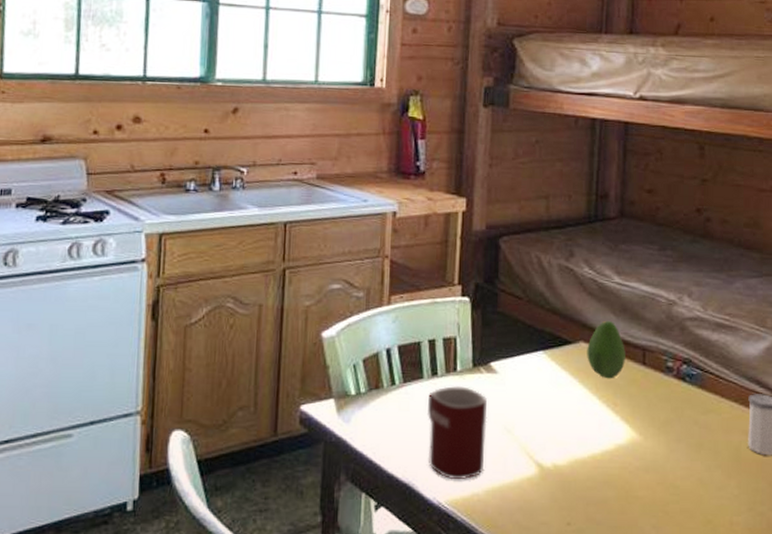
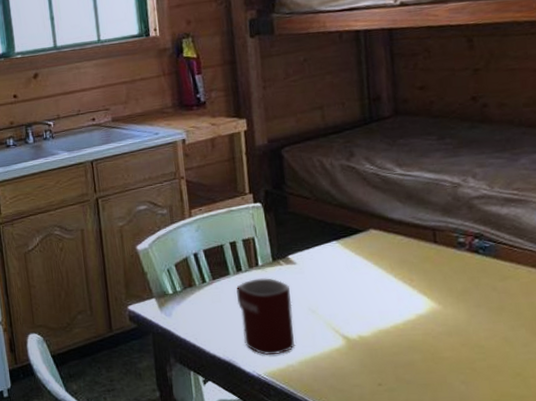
fruit: present [587,320,626,379] -> none [377,207,417,259]

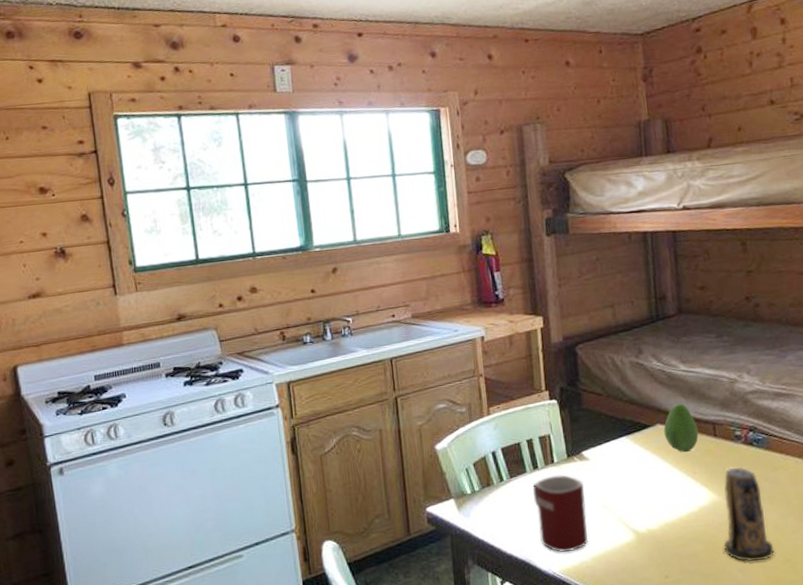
fruit: none [377,207,417,259] -> present [664,403,699,453]
candle: none [444,275,502,374] -> present [724,466,774,562]

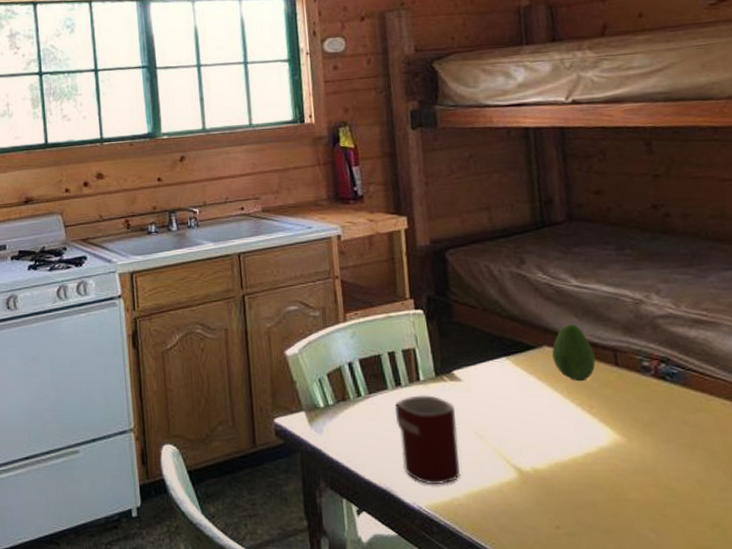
candle: present [724,466,774,562] -> none [629,404,697,521]

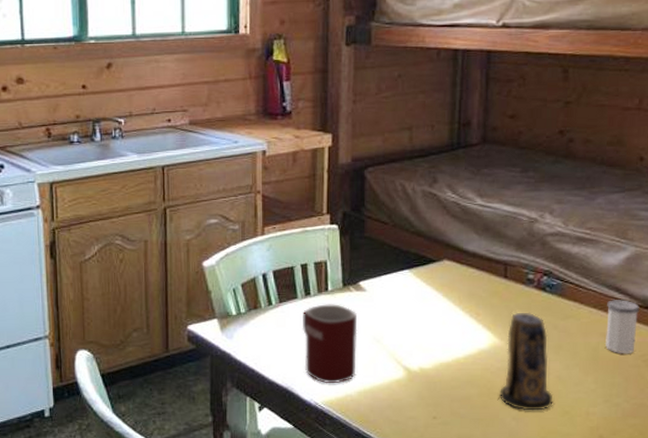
fruit: present [552,323,596,382] -> none [450,239,488,292]
candle: none [629,404,697,521] -> present [500,312,553,411]

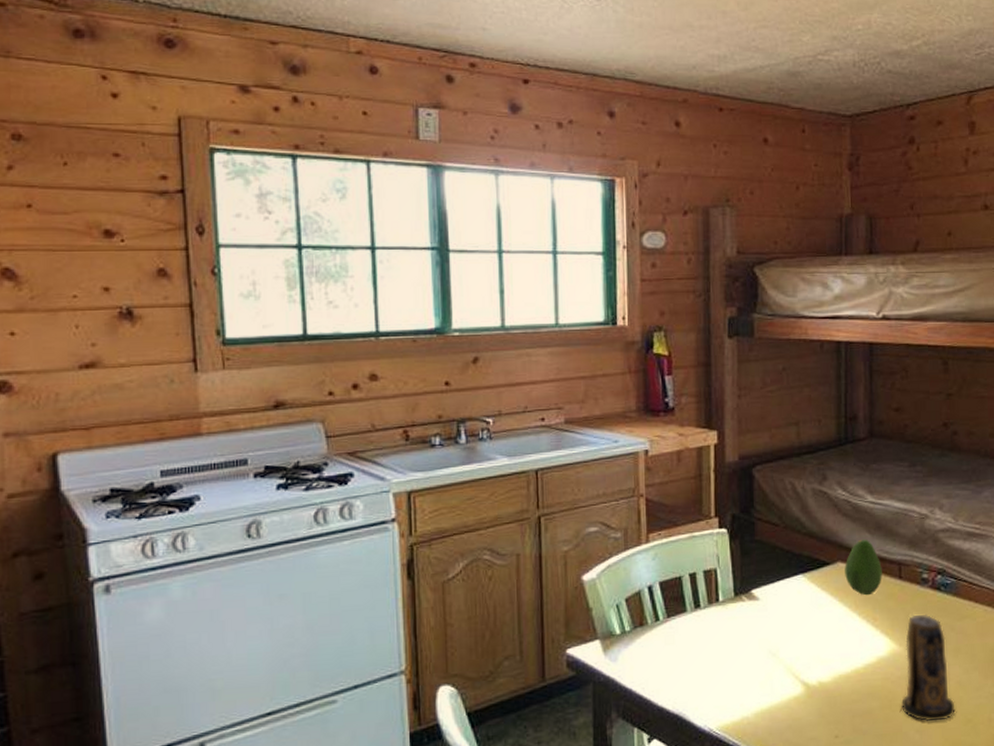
mug: present [303,304,358,383] -> none [693,616,752,706]
fruit: none [450,239,488,292] -> present [845,539,882,596]

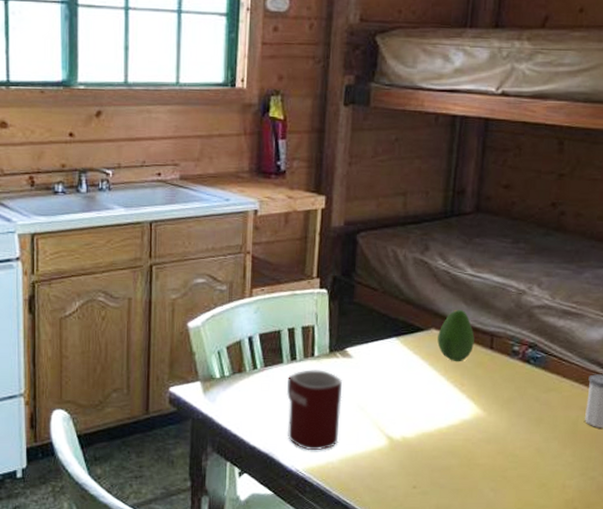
mug: none [693,616,752,706] -> present [287,370,342,450]
candle: present [901,614,955,722] -> none [479,383,532,482]

